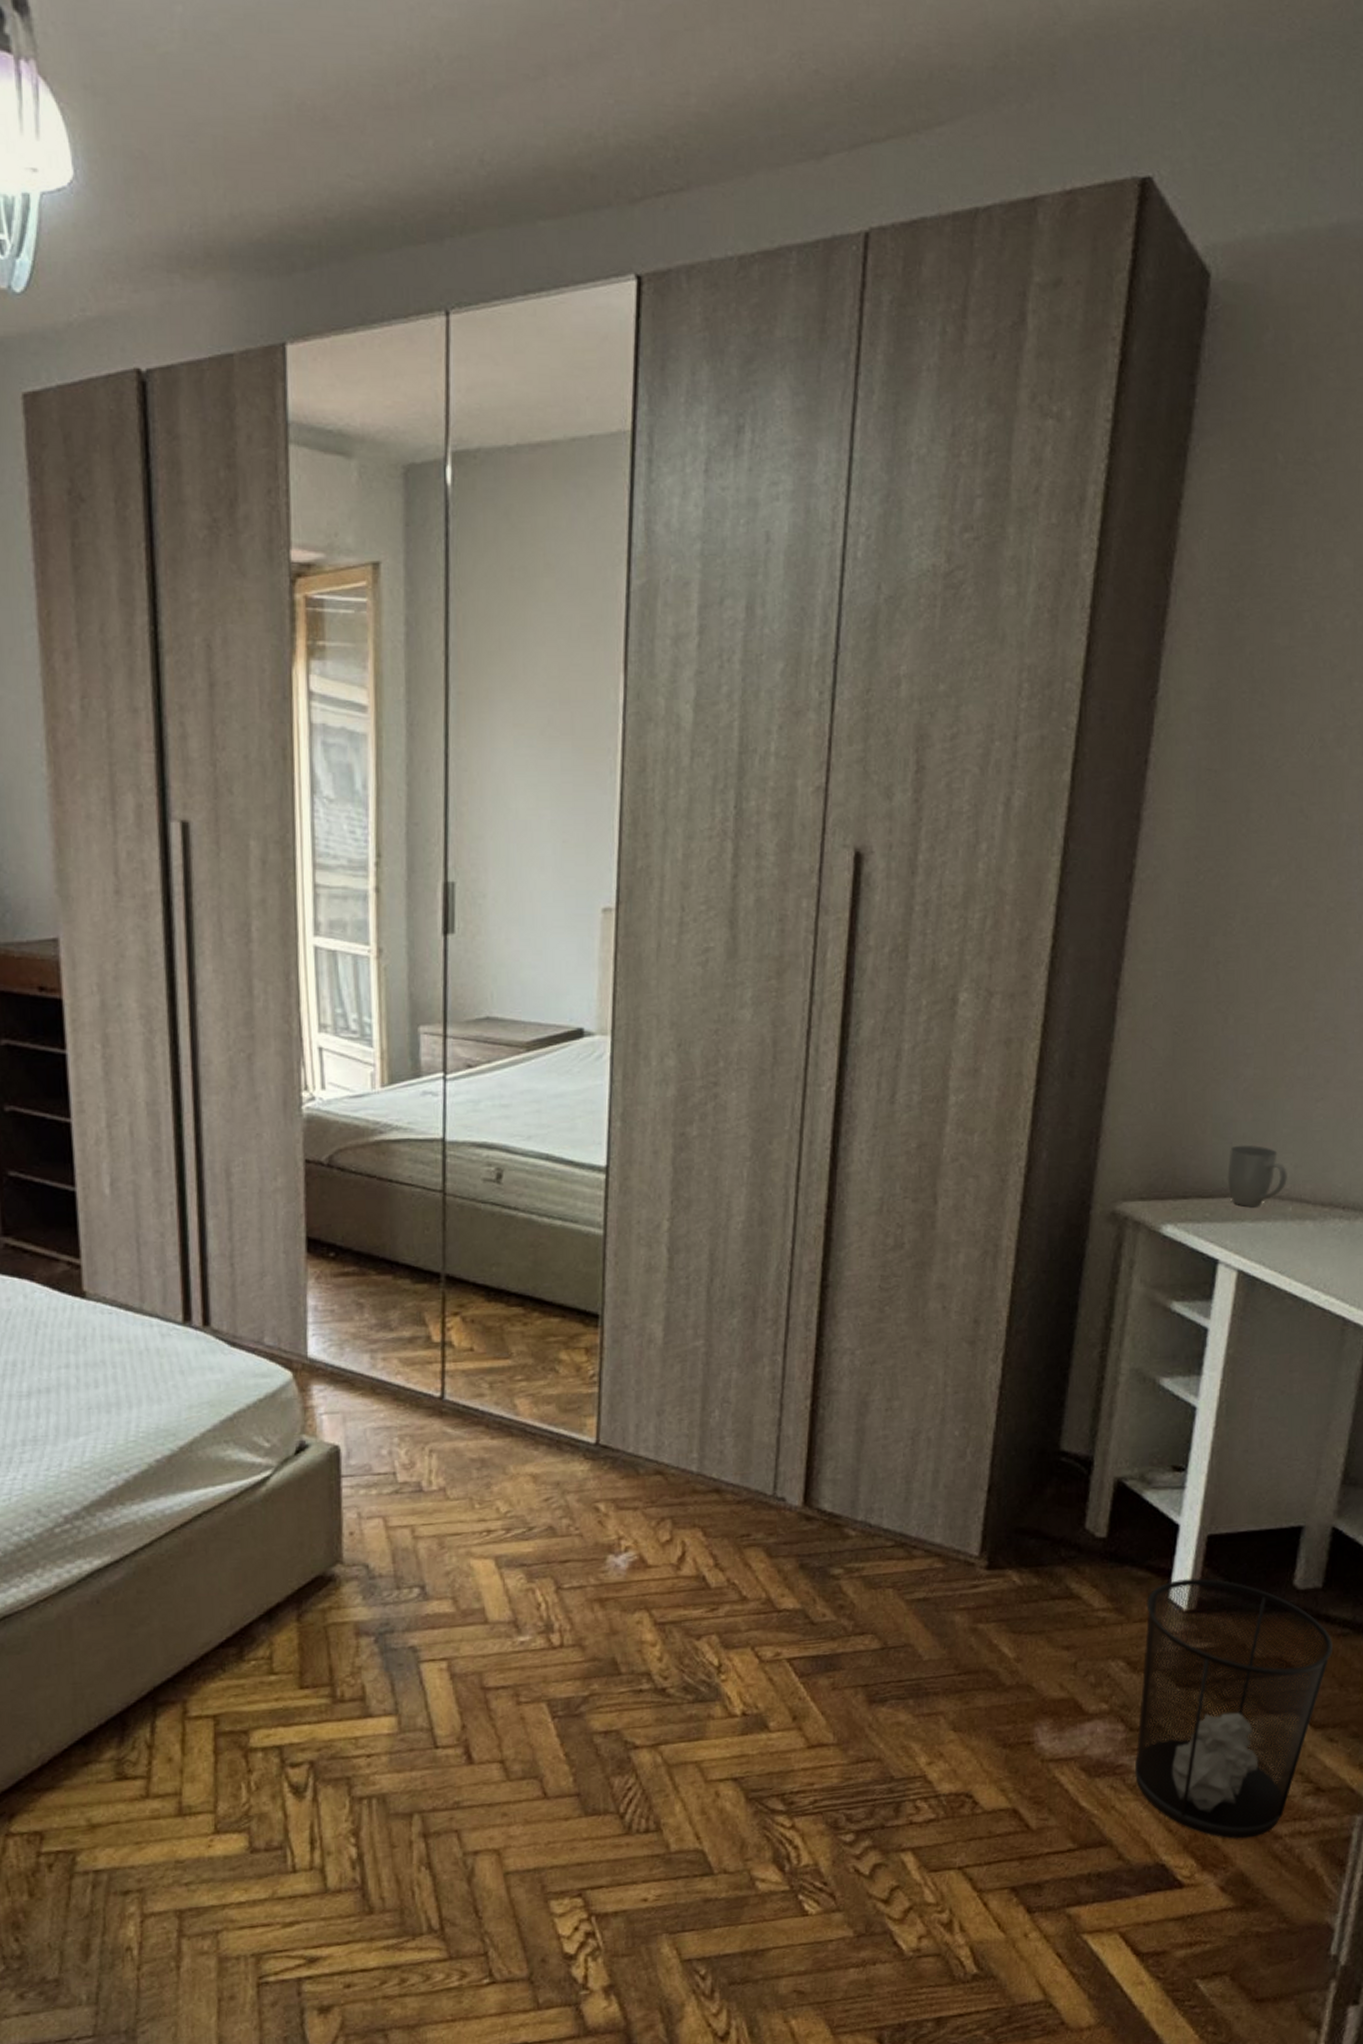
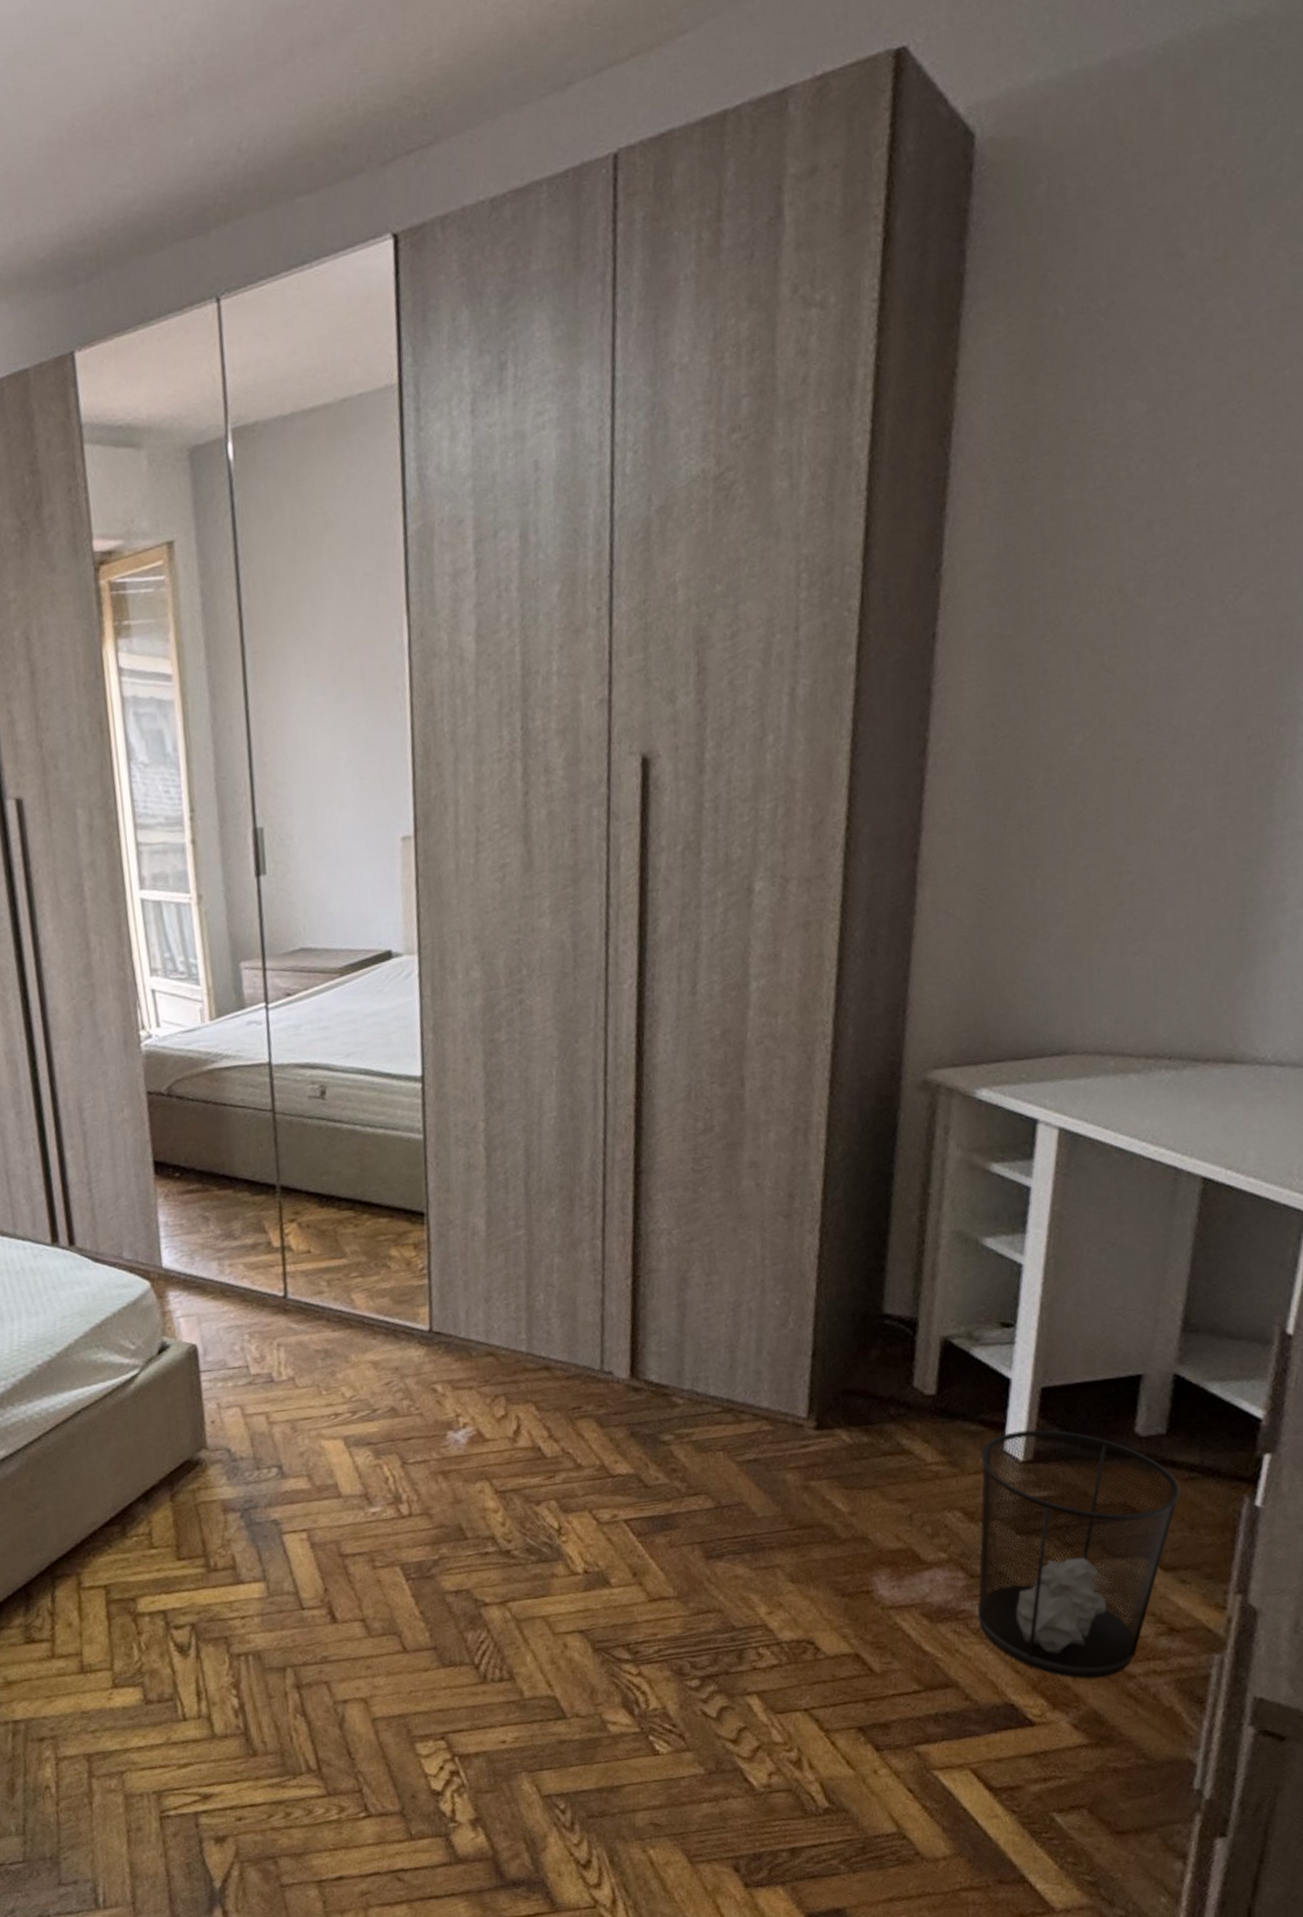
mug: present [1227,1145,1287,1206] -> none [1042,1004,1107,1065]

